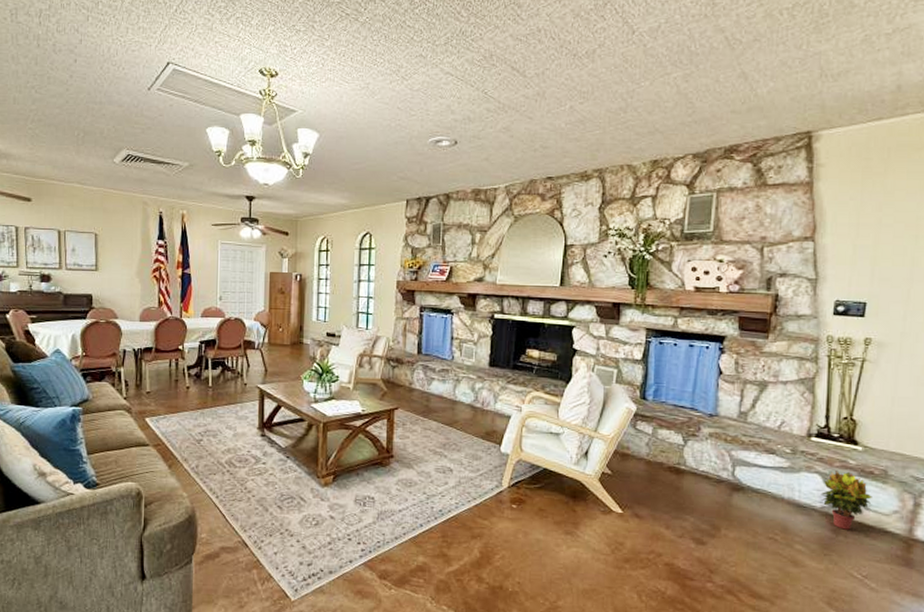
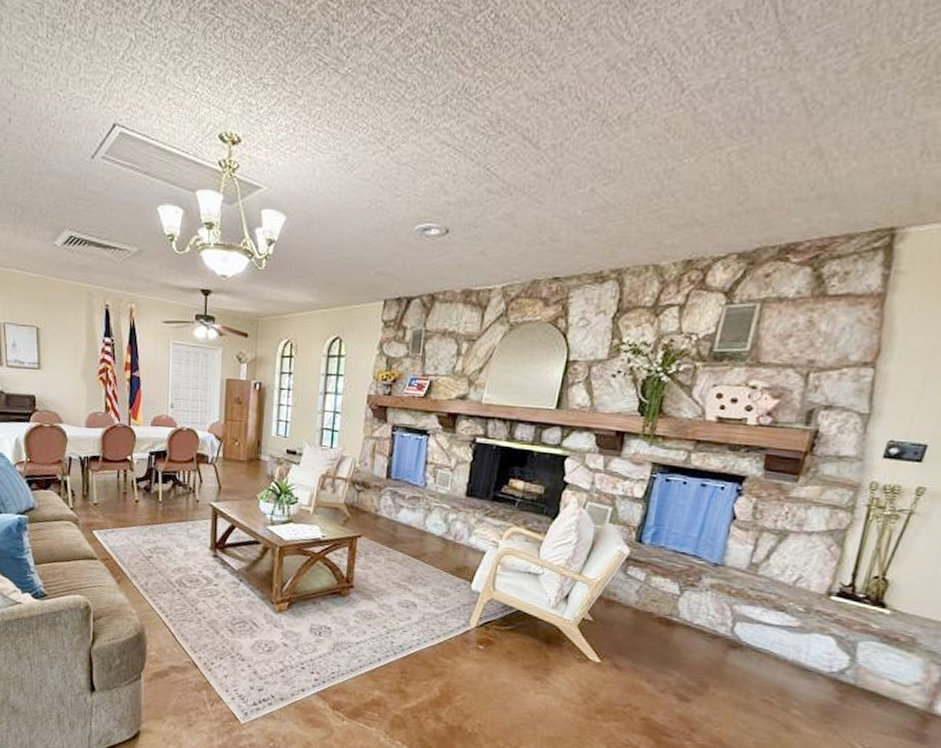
potted plant: present [821,471,873,530] -> none [831,634,892,699]

